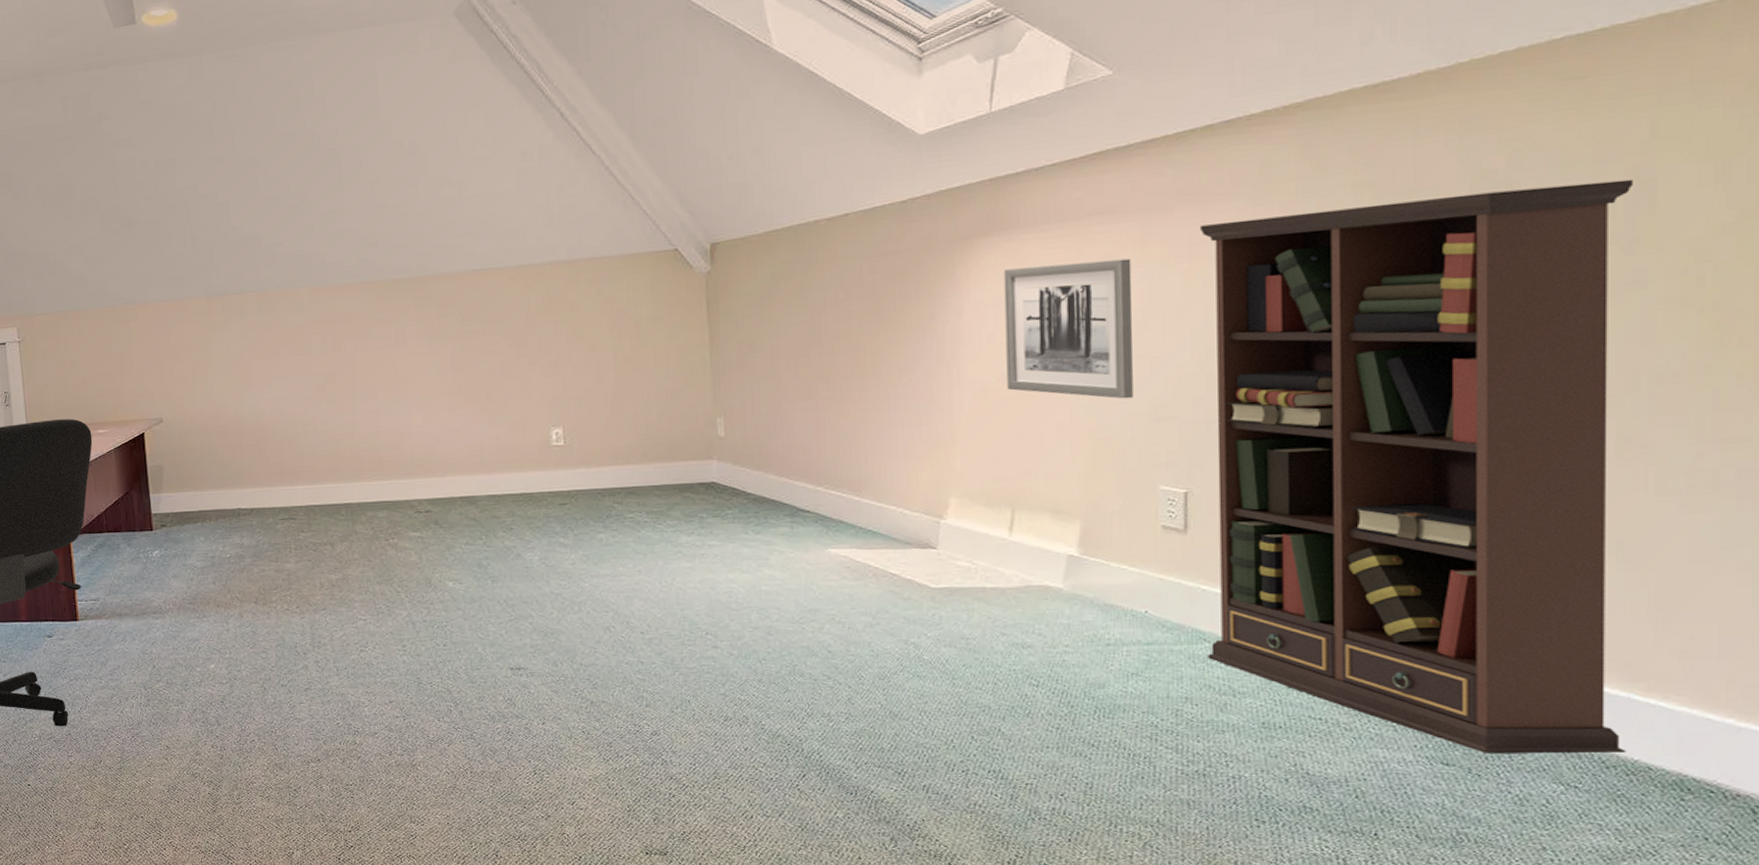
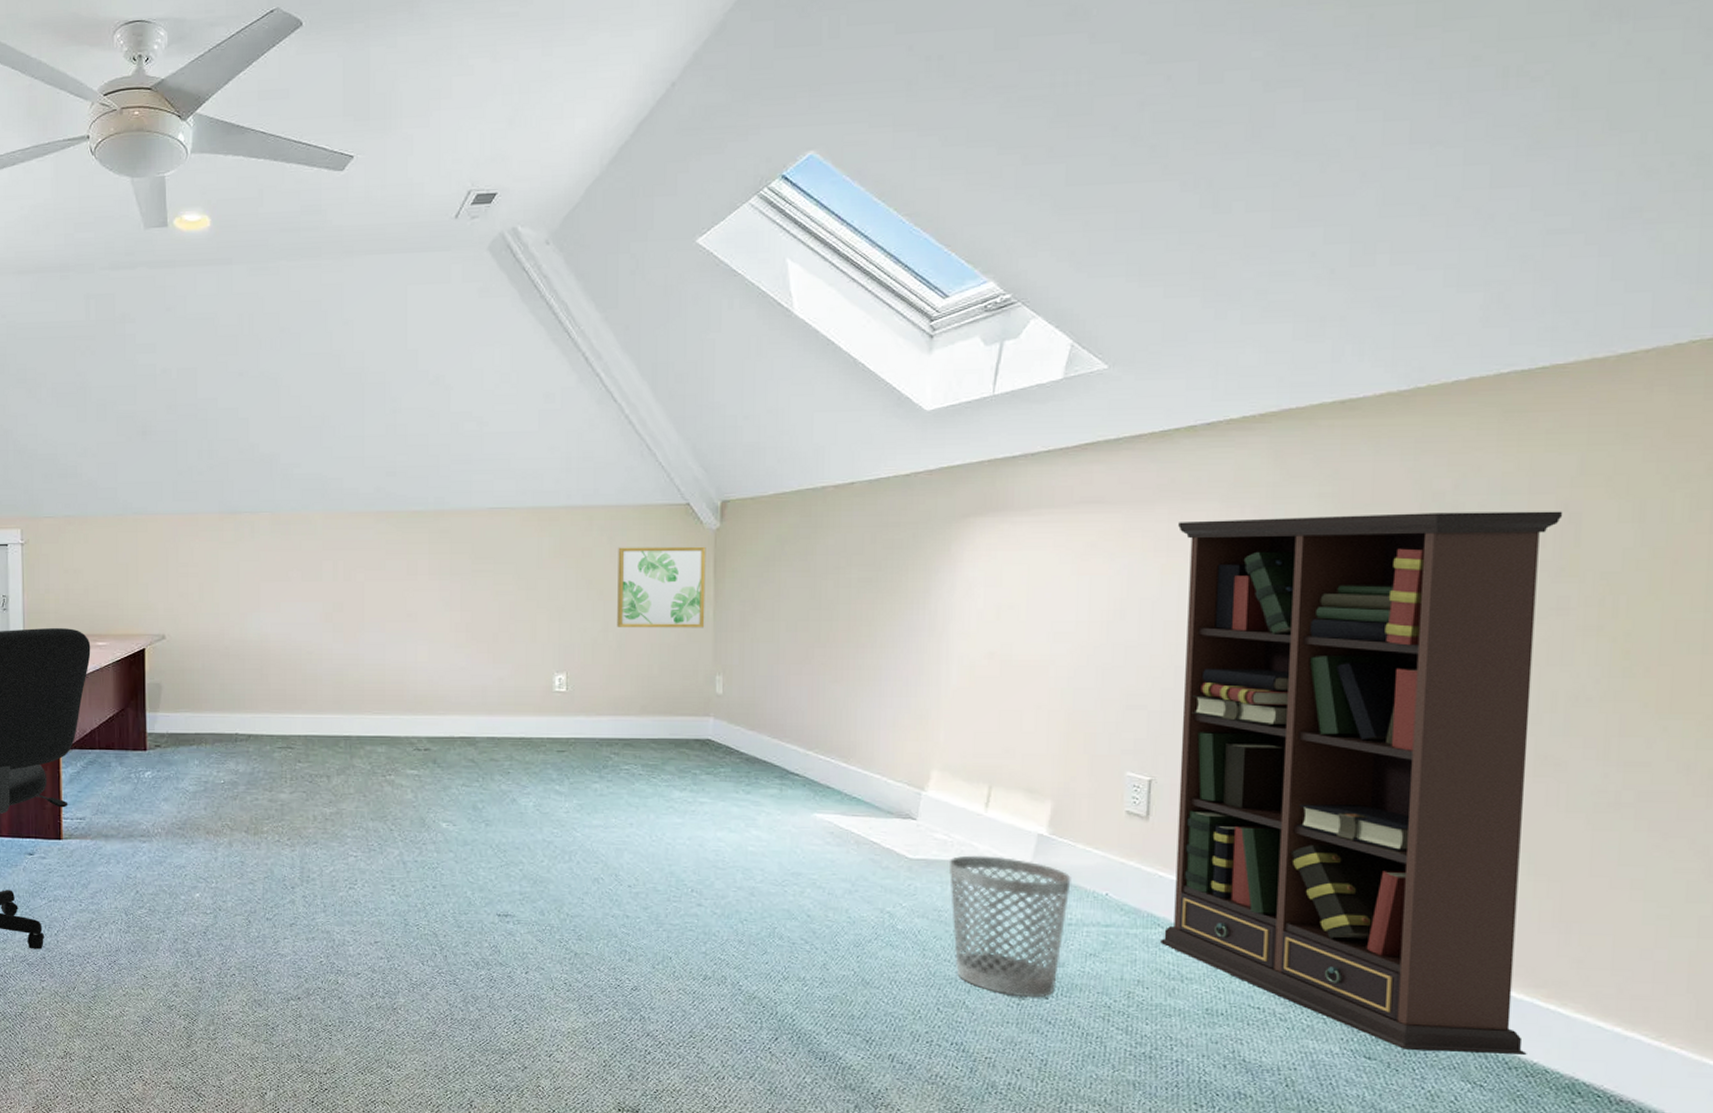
wall art: none [607,290,702,378] -> present [617,546,706,628]
wastebasket: none [974,580,1107,721] -> present [948,855,1071,998]
wall art: present [1003,258,1133,399] -> none [992,548,1114,685]

